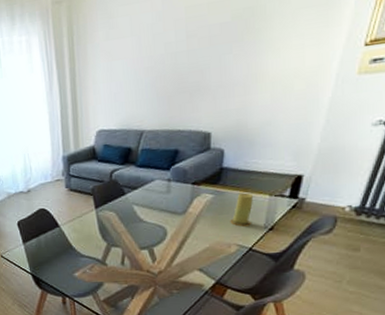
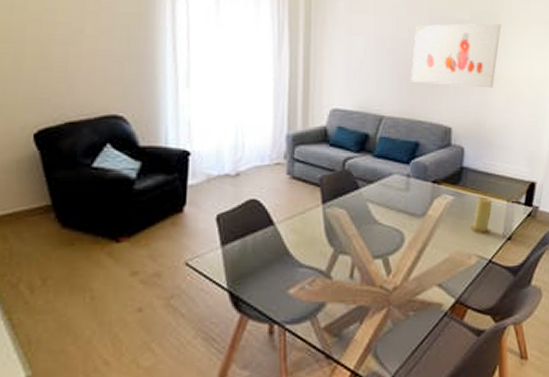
wall art: none [168,18,267,95] -> present [410,23,501,89]

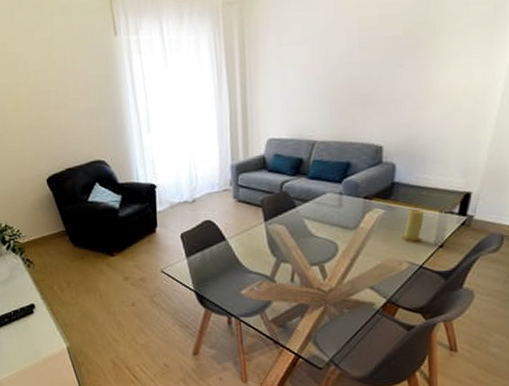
wall art: present [410,23,501,89] -> none [341,35,437,106]

